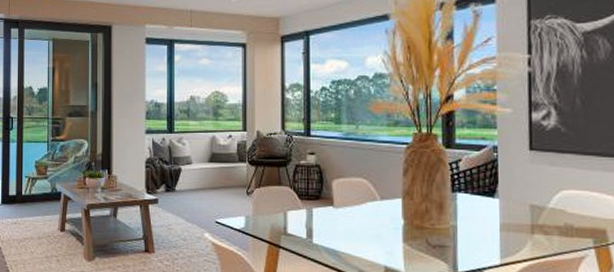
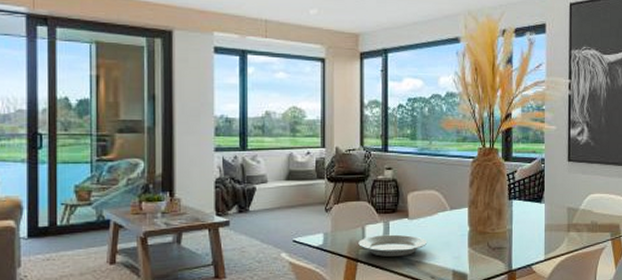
plate: none [280,222,354,246] -> present [358,234,427,257]

